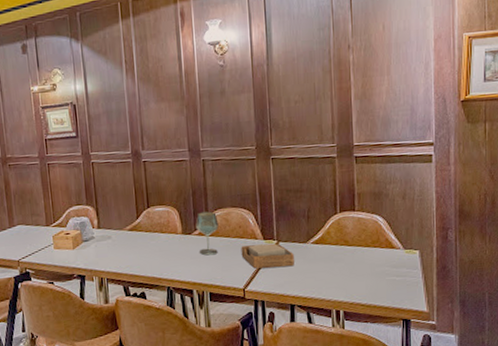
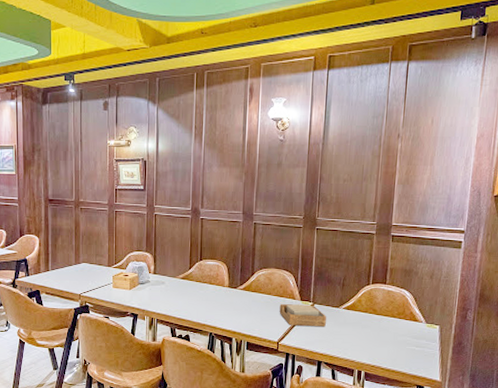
wine glass: present [195,211,219,256] -> none [241,270,262,309]

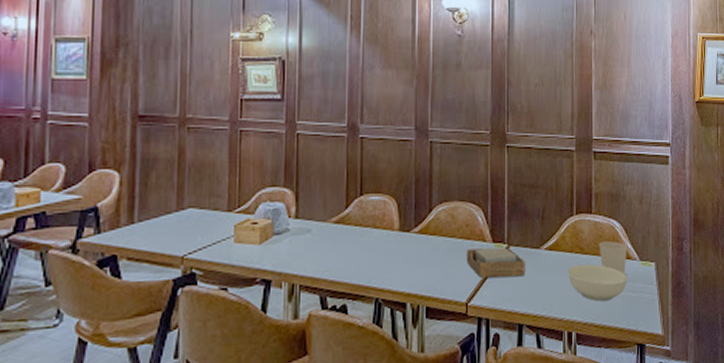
bowl: none [361,322,413,351] -> present [568,264,628,302]
dixie cup: none [390,306,415,333] -> present [598,241,627,274]

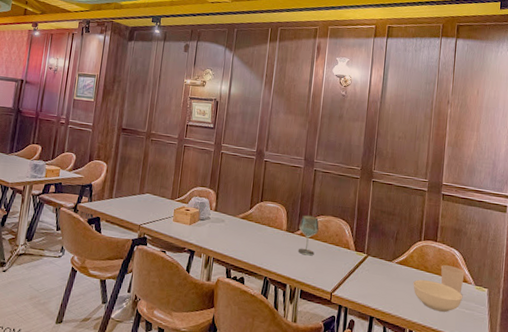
wine glass: none [416,204,443,259] -> present [298,215,319,256]
napkin holder: present [466,247,525,278] -> none [334,253,380,281]

